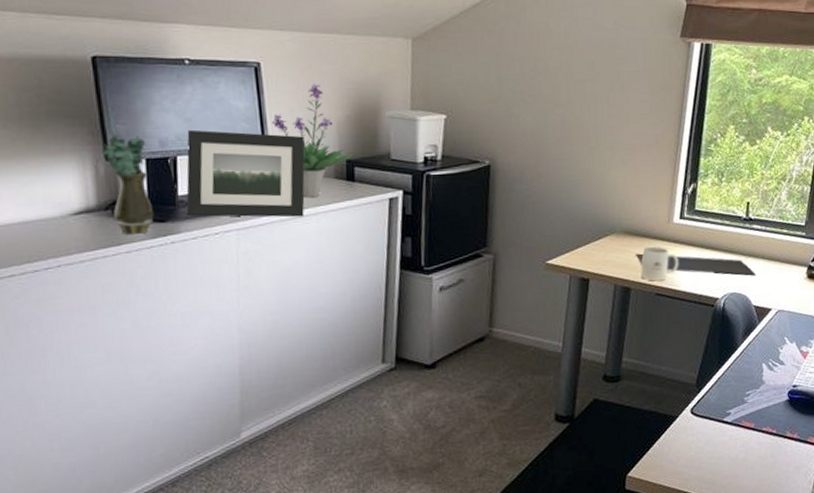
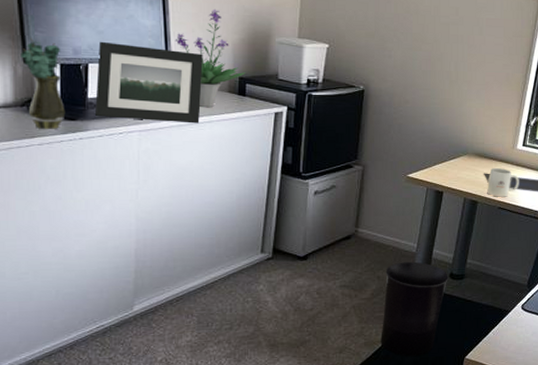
waste bin: none [526,363,602,477] -> present [380,262,448,357]

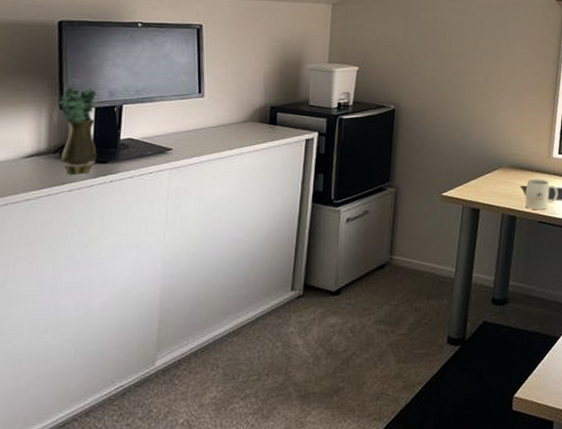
picture frame: present [95,41,203,124] -> none [127,82,235,158]
potted plant: present [175,8,246,107] -> none [208,41,278,139]
waste bin: present [380,262,448,357] -> none [420,288,490,399]

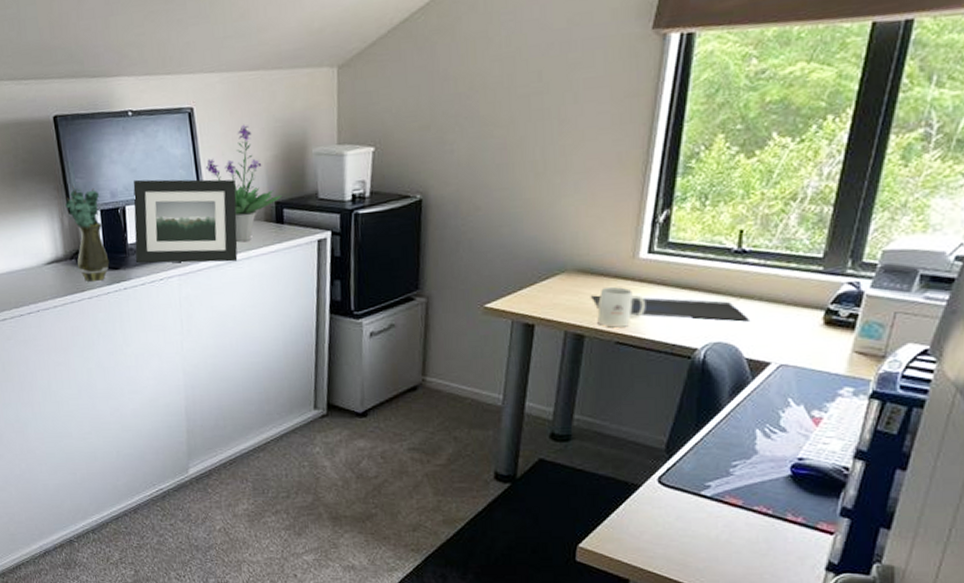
picture frame: none [127,82,235,158] -> present [133,179,238,264]
potted plant: none [208,41,278,139] -> present [205,124,283,241]

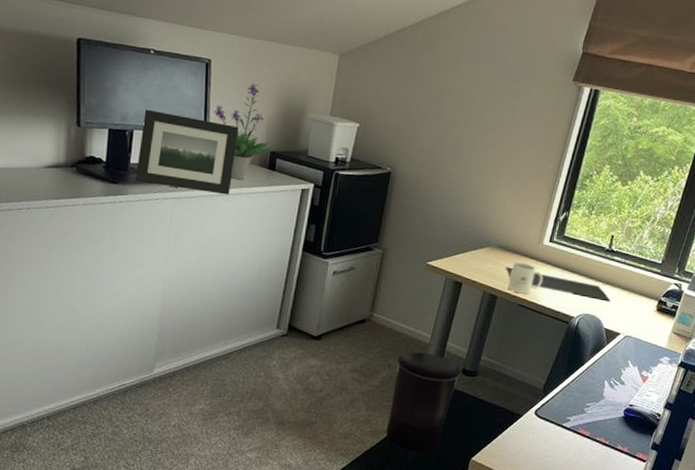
vase: present [65,186,110,283] -> none [75,103,110,192]
waste bin: none [463,418,549,541] -> present [386,352,461,452]

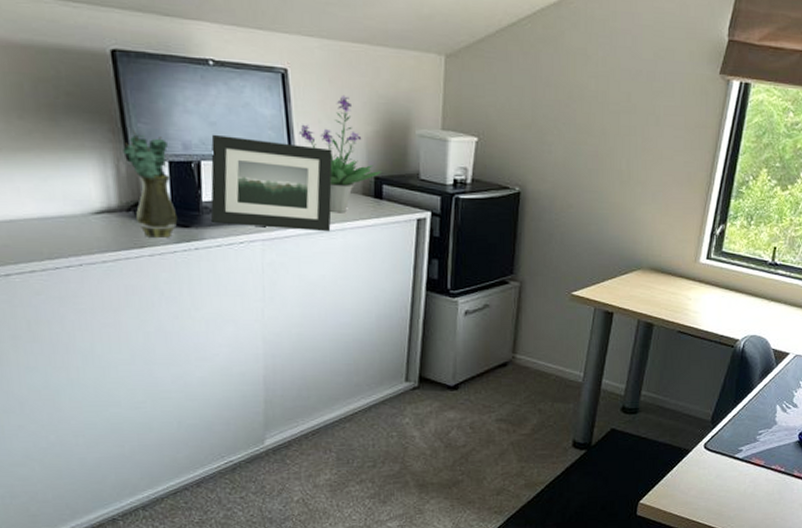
vase: none [75,103,110,192] -> present [123,131,178,239]
waste bin: present [386,352,461,452] -> none [543,393,620,501]
mouse pad: present [506,267,610,302] -> none [661,290,777,320]
mug: present [508,262,543,294] -> none [664,284,703,319]

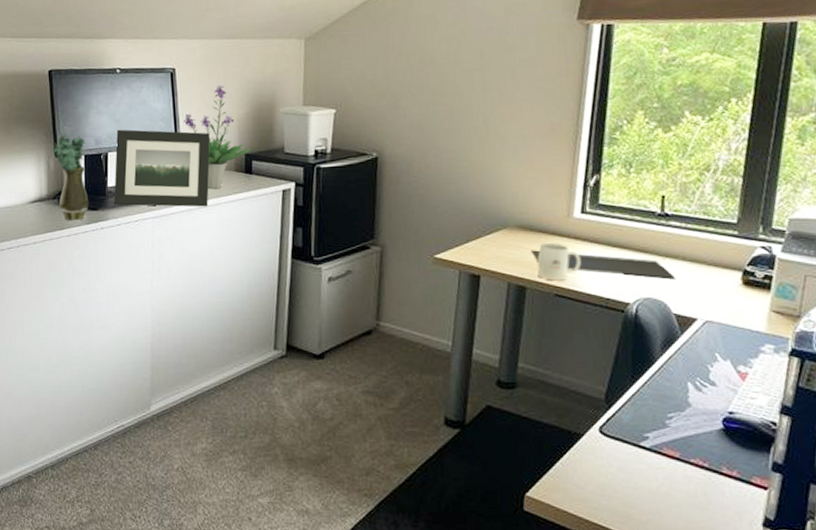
mouse pad: none [661,290,777,320] -> present [531,250,675,280]
mug: none [664,284,703,319] -> present [537,242,581,281]

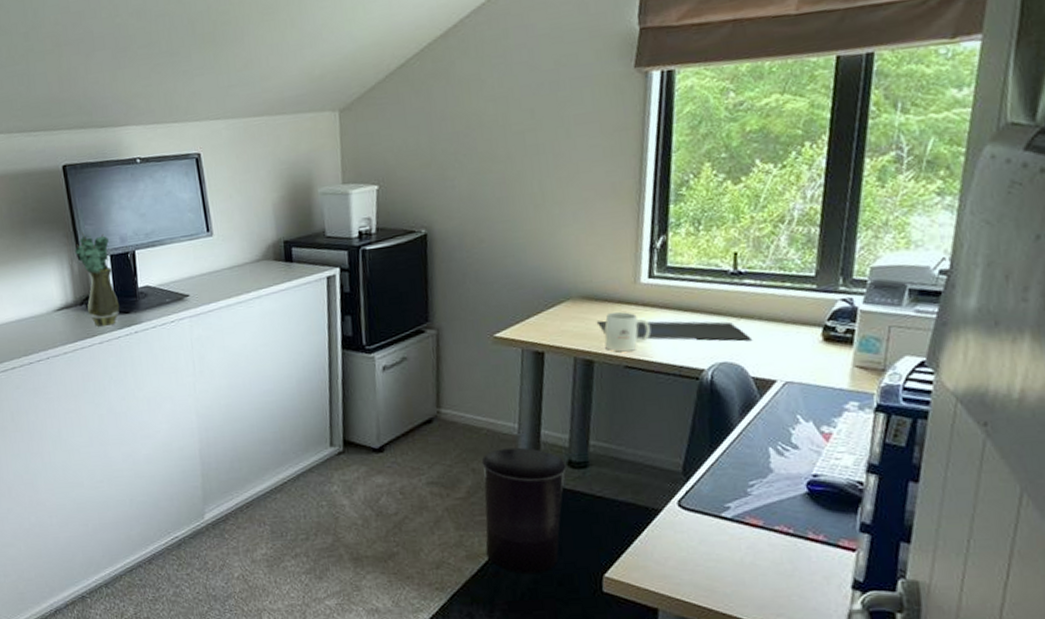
picture frame: present [114,129,210,207] -> none [142,221,249,307]
potted plant: present [183,84,252,189] -> none [213,167,291,281]
waste bin: none [414,364,495,488] -> present [481,447,567,574]

